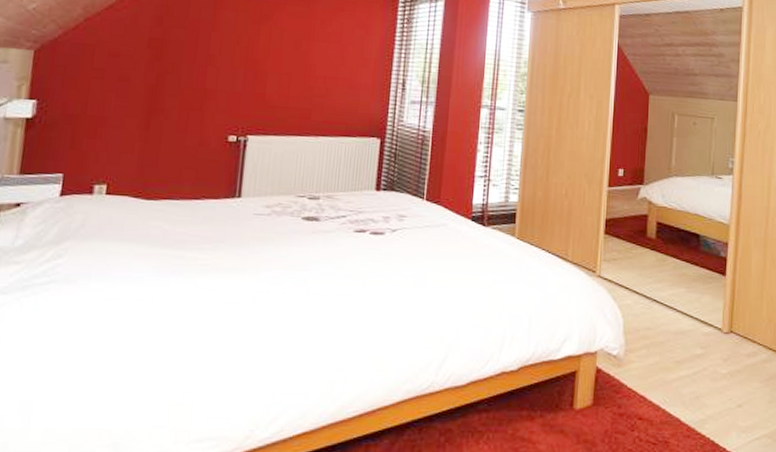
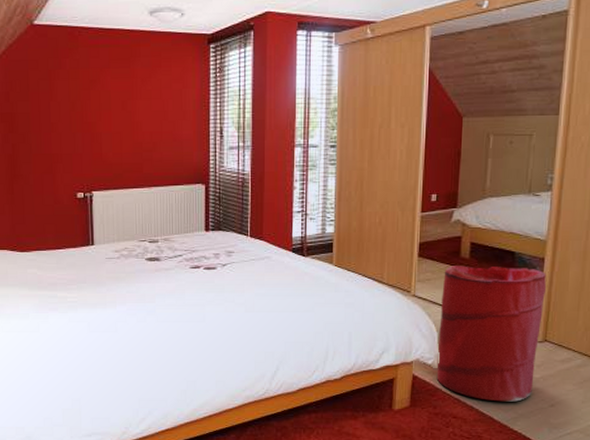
laundry hamper: none [622,245,731,401] -> present [436,266,547,402]

